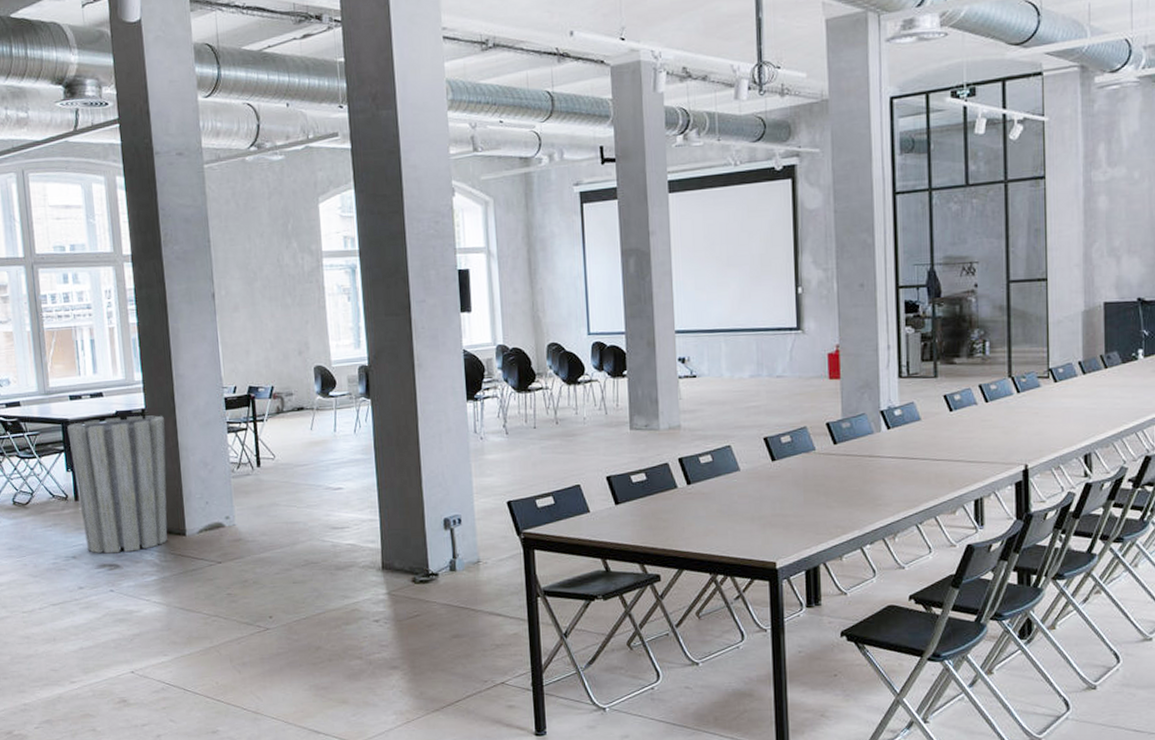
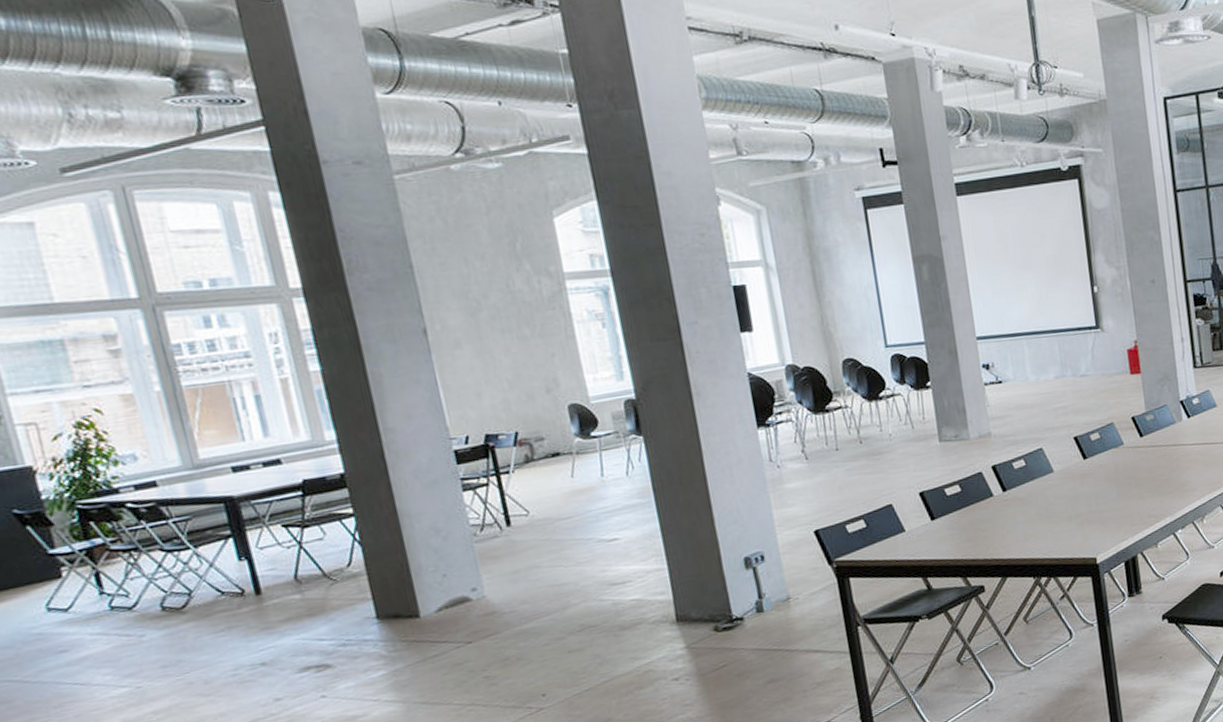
trash can: present [67,415,168,554] -> none [232,479,395,655]

